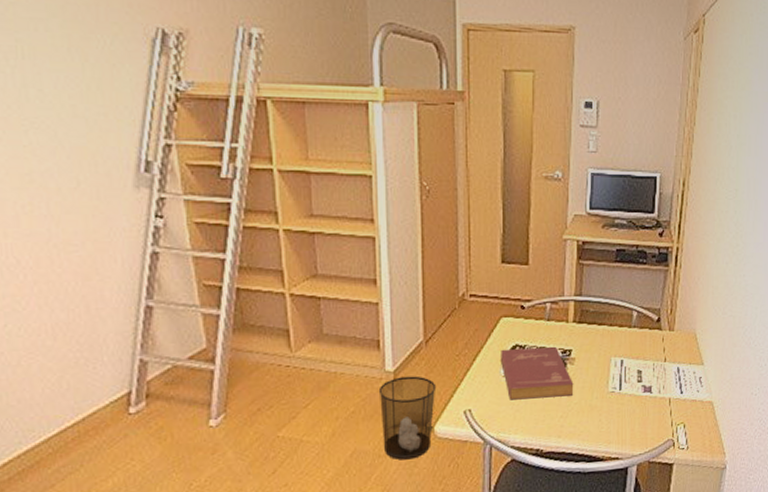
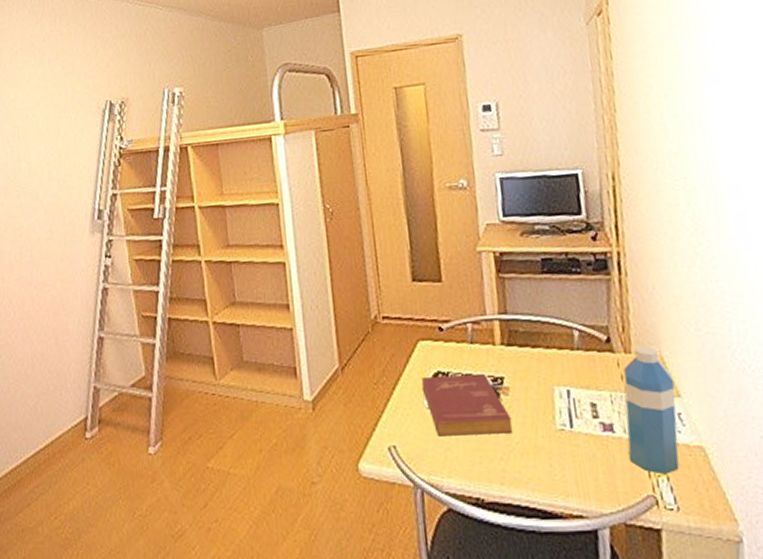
waste bin: present [378,376,437,460] -> none [298,406,357,501]
water bottle: none [659,325,701,424] -> present [623,346,680,475]

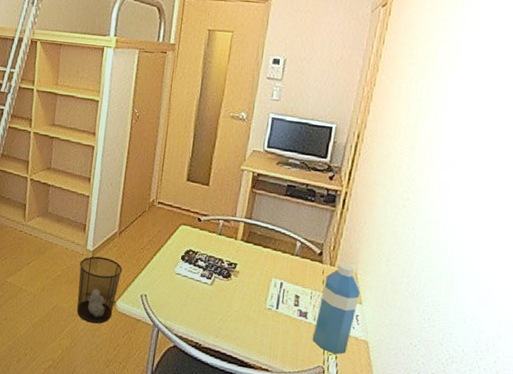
waste bin: none [298,406,357,501] -> present [77,256,123,324]
book: present [422,374,512,437] -> none [175,251,235,304]

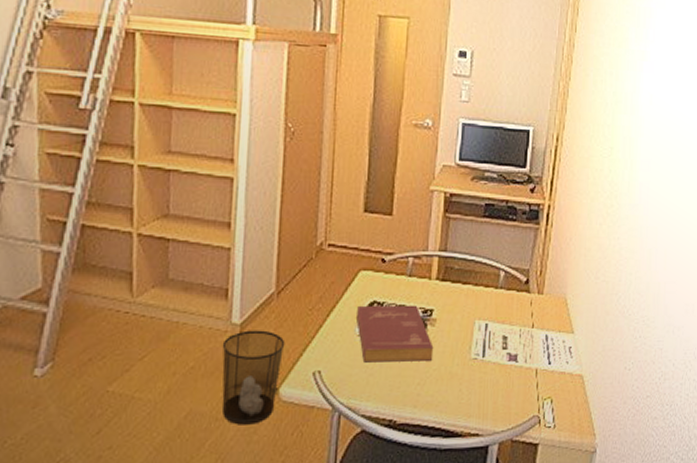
book: none [175,251,235,304] -> present [356,305,434,363]
water bottle: present [312,263,361,355] -> none [524,289,572,398]

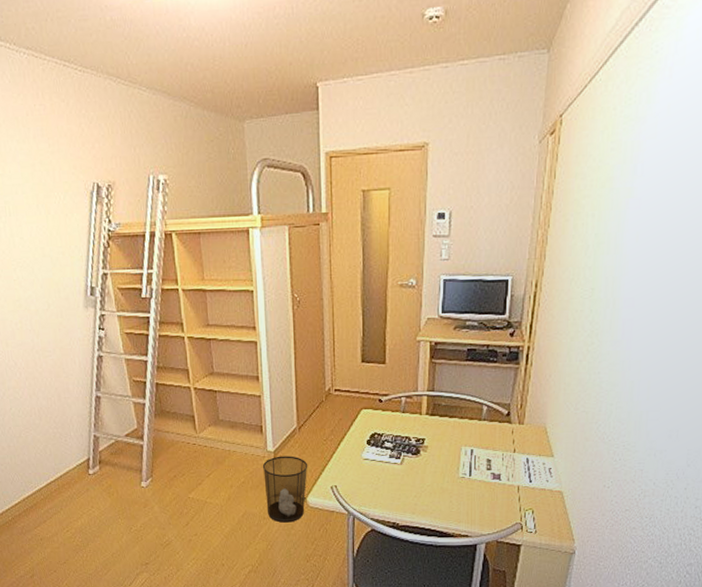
book: present [356,305,434,363] -> none [362,436,427,480]

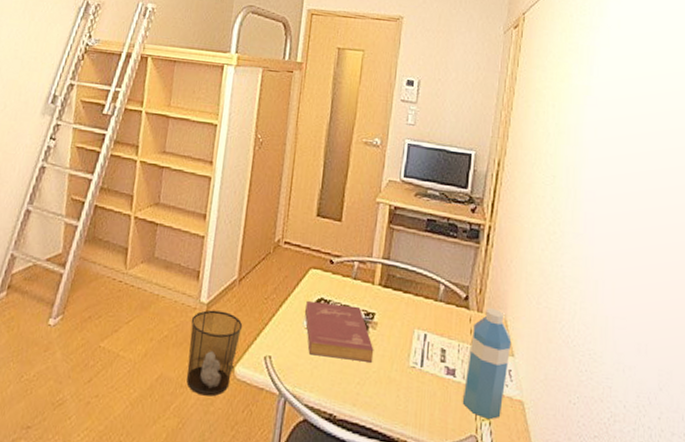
book: none [362,436,427,480] -> present [305,300,374,363]
water bottle: none [508,420,551,510] -> present [462,308,512,420]

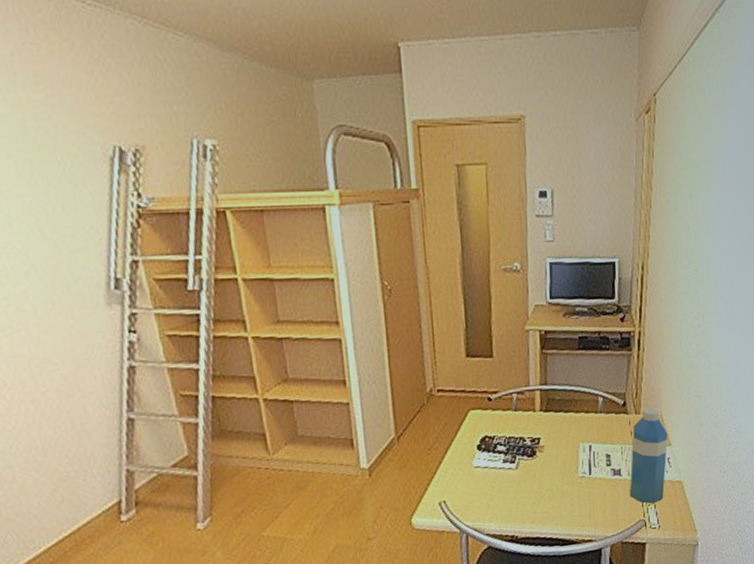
waste bin: present [186,310,243,397] -> none [355,471,411,553]
book: present [305,300,374,363] -> none [471,436,544,490]

